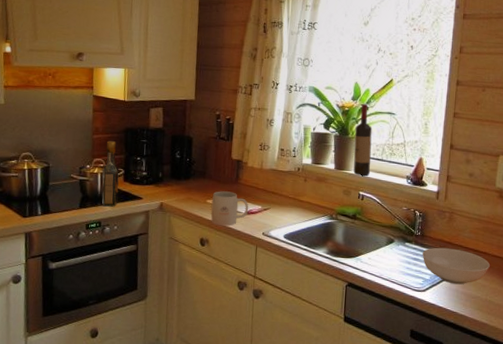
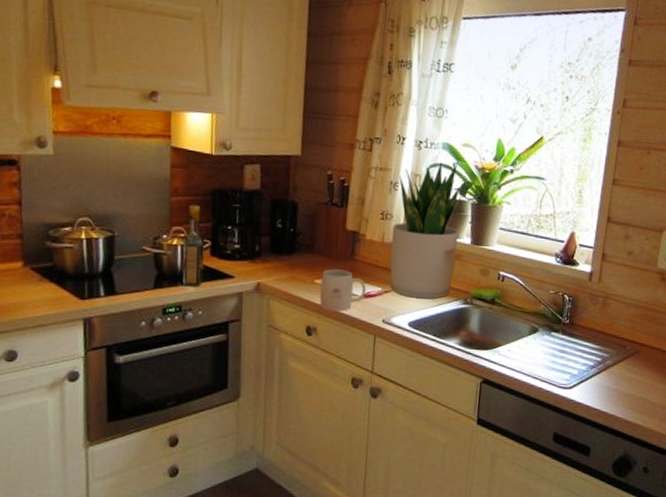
planter: none [268,102,327,216] -> present [390,162,463,300]
wine bottle: present [353,103,372,176] -> none [493,165,517,253]
bowl: present [422,247,490,285] -> none [570,337,647,381]

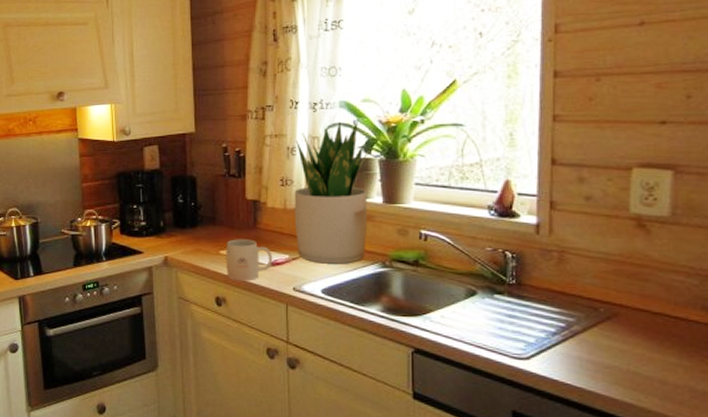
bottle: present [182,204,205,287] -> none [96,189,115,264]

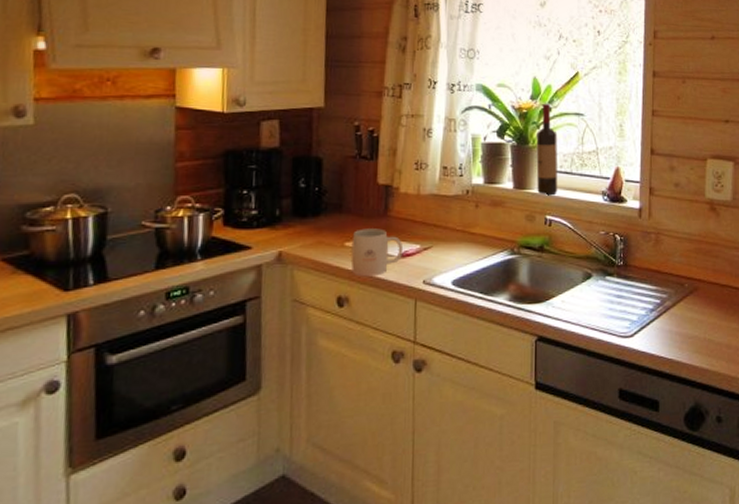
planter: present [294,121,369,264] -> none [427,104,502,253]
wine bottle: none [407,115,434,210] -> present [536,103,558,196]

